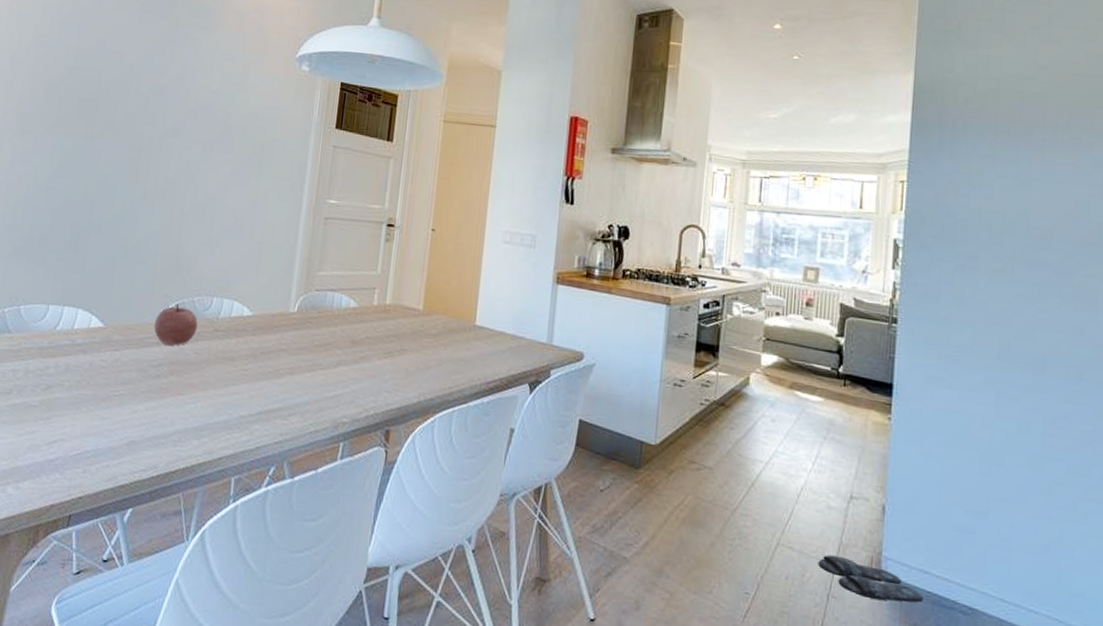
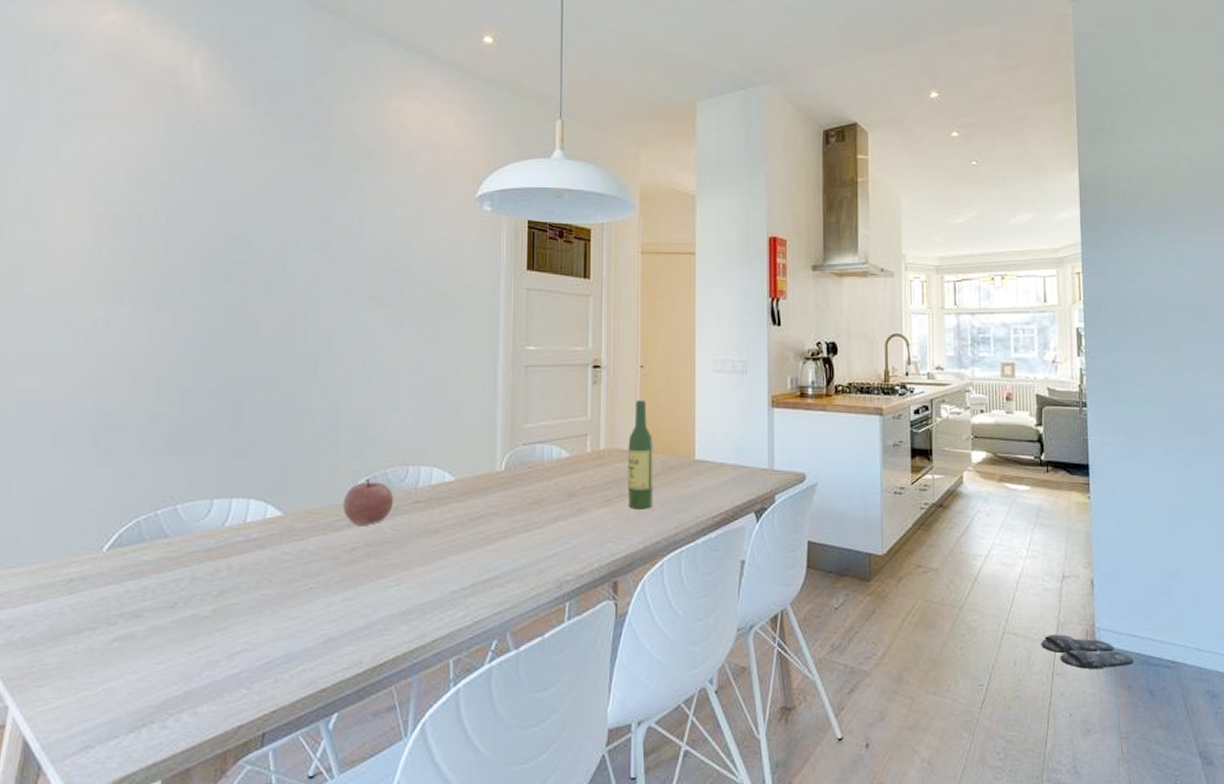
wine bottle: none [407,261,437,366] -> present [628,399,654,509]

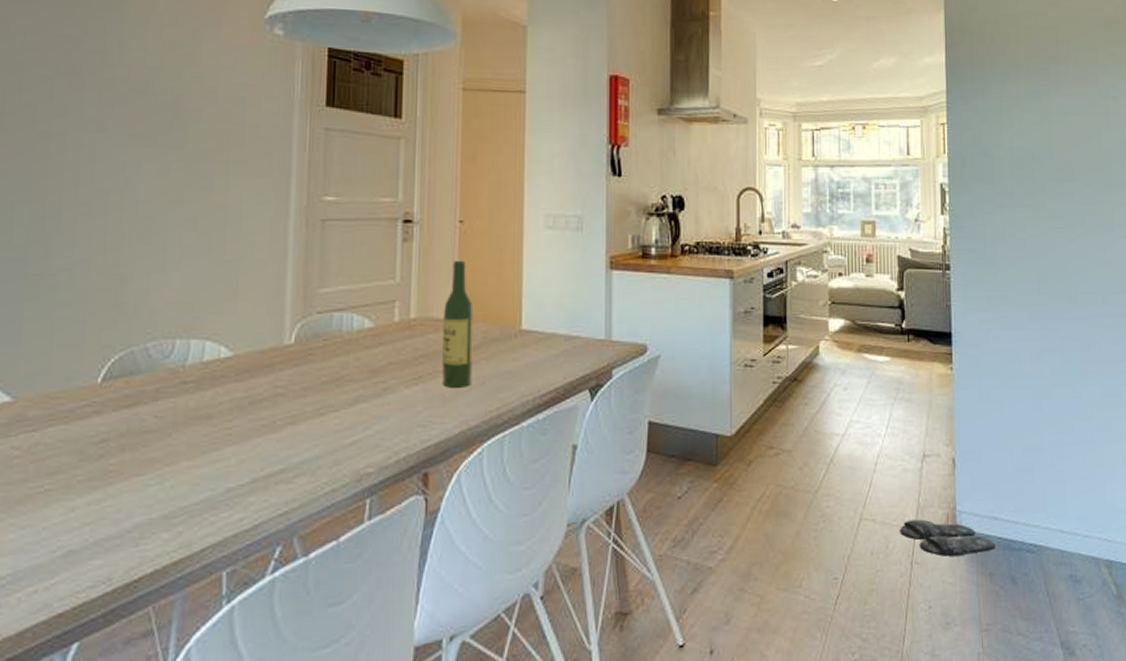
fruit: present [342,478,394,525] -> none [90,354,156,412]

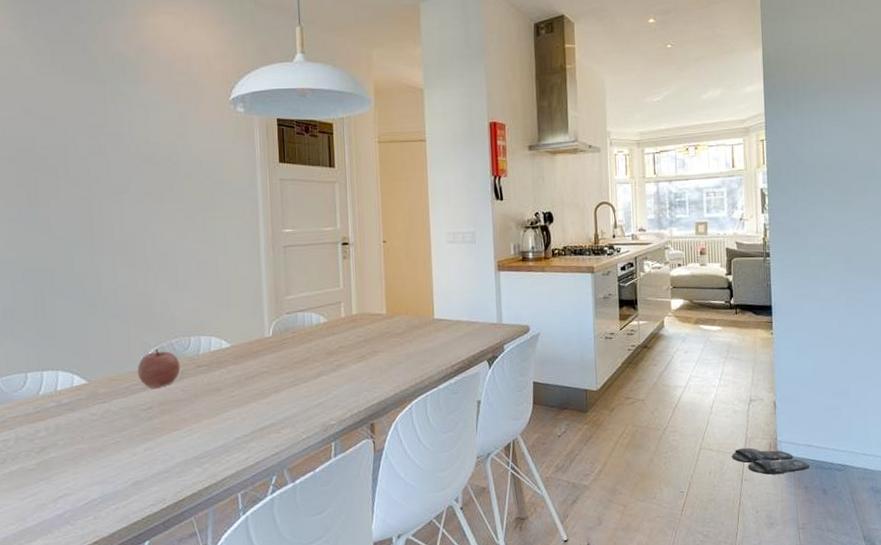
fruit: none [90,354,156,412] -> present [137,348,181,388]
wine bottle: present [442,260,474,388] -> none [376,270,401,363]

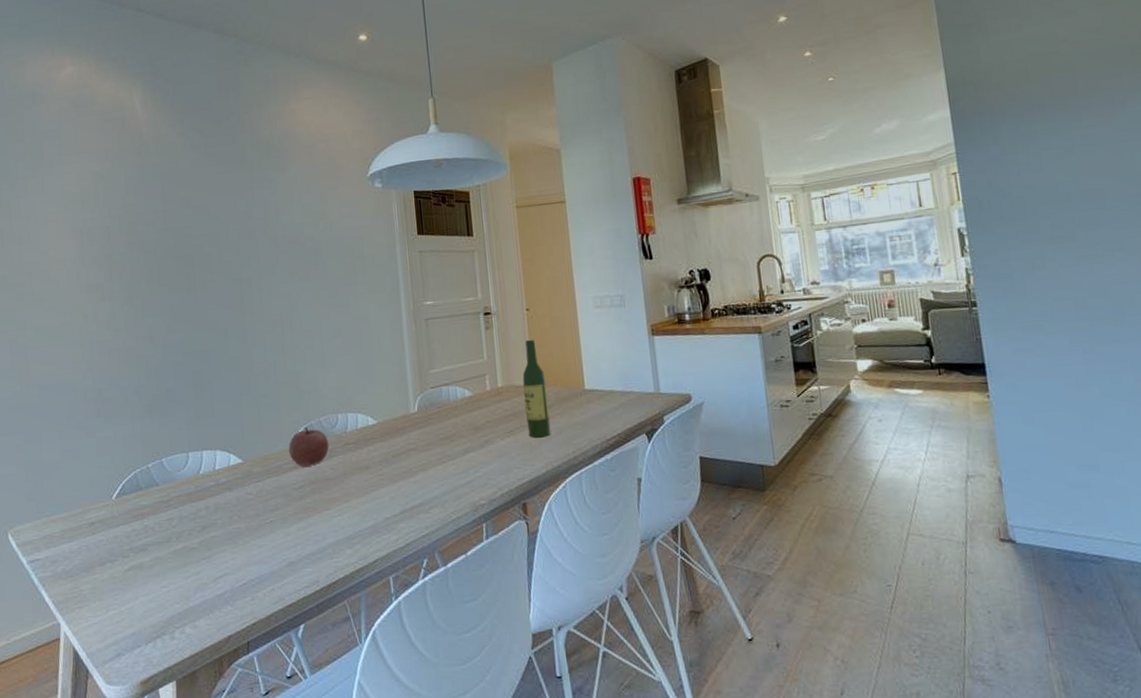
wine bottle: none [376,270,401,363] -> present [522,339,551,438]
slippers: present [732,447,810,475] -> none [949,533,1056,567]

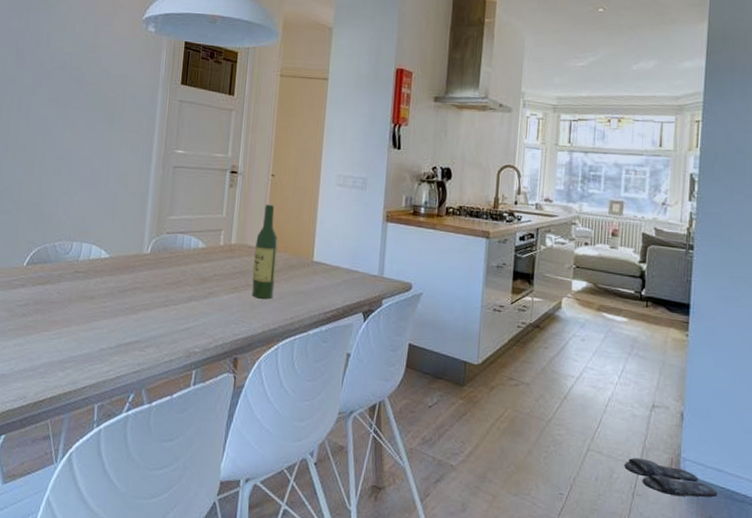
fruit: present [288,426,329,467] -> none [19,248,60,287]
slippers: none [949,533,1056,567] -> present [624,457,718,497]

